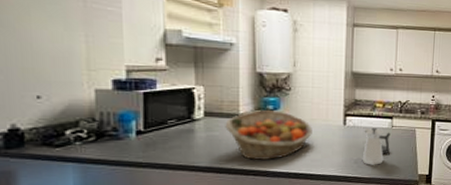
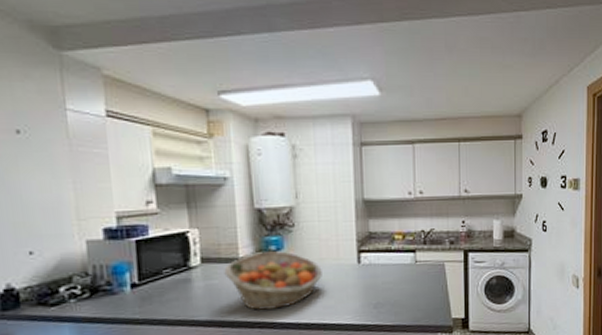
coffee maker: present [362,127,391,165] -> none [382,264,415,310]

